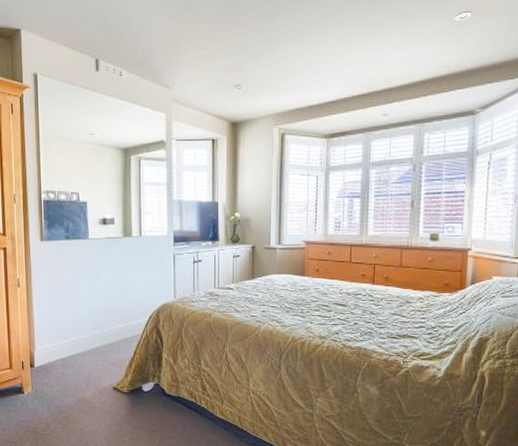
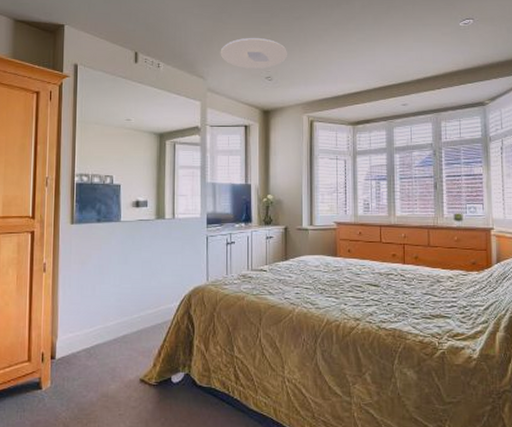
ceiling light: none [185,39,258,76] -> present [220,37,287,69]

